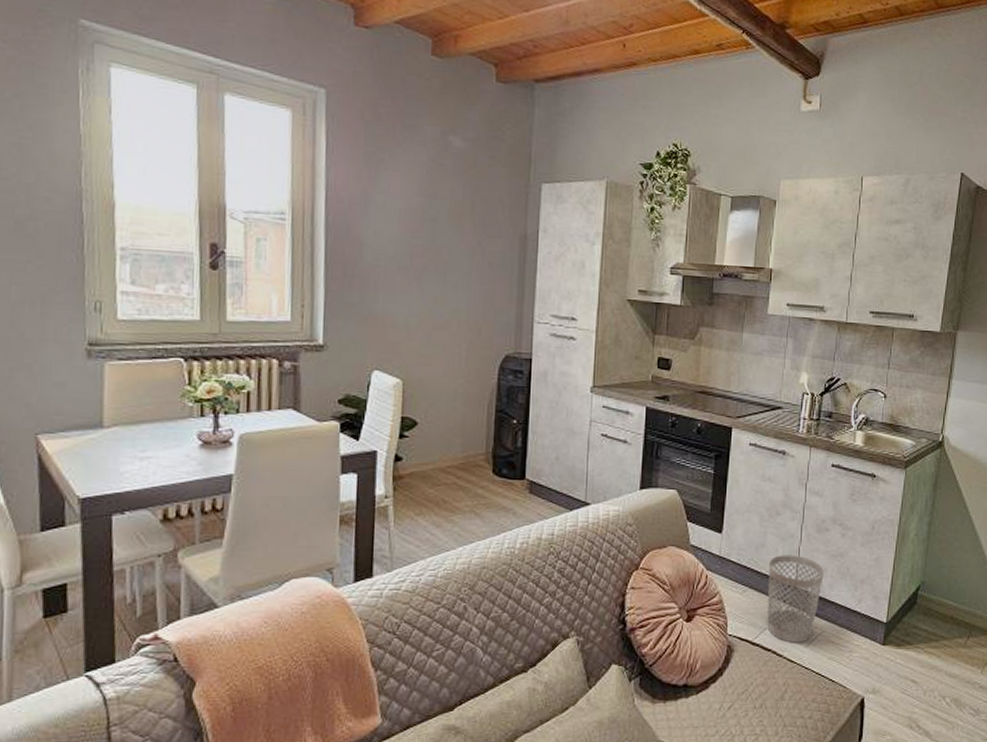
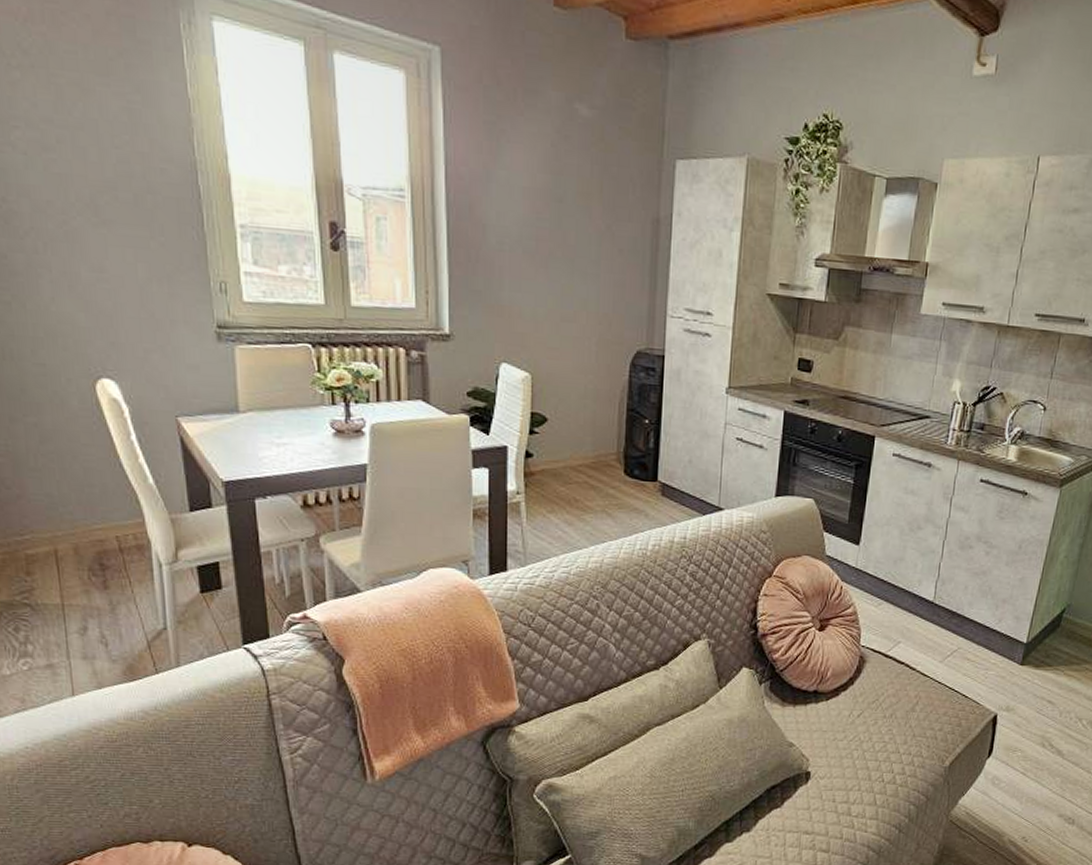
wastebasket: present [767,555,824,643] -> none [901,570,965,658]

